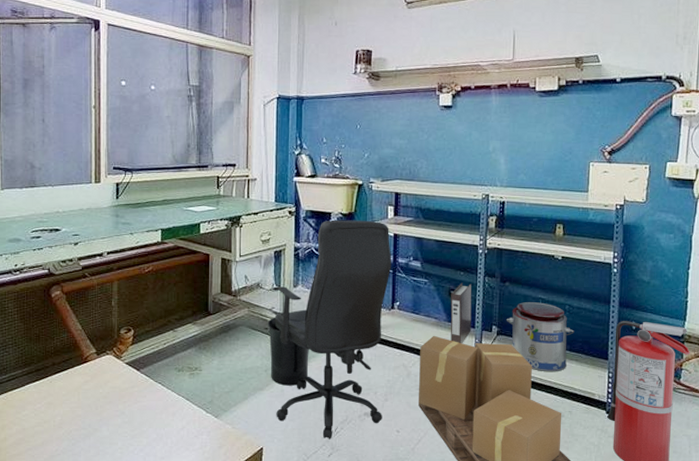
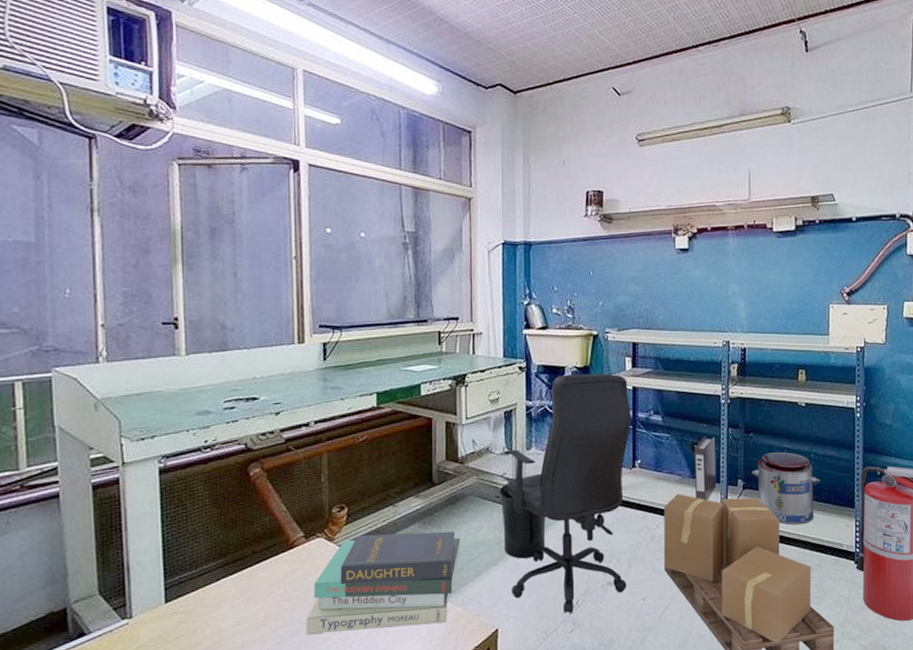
books: none [95,355,232,438] -> present [305,531,461,634]

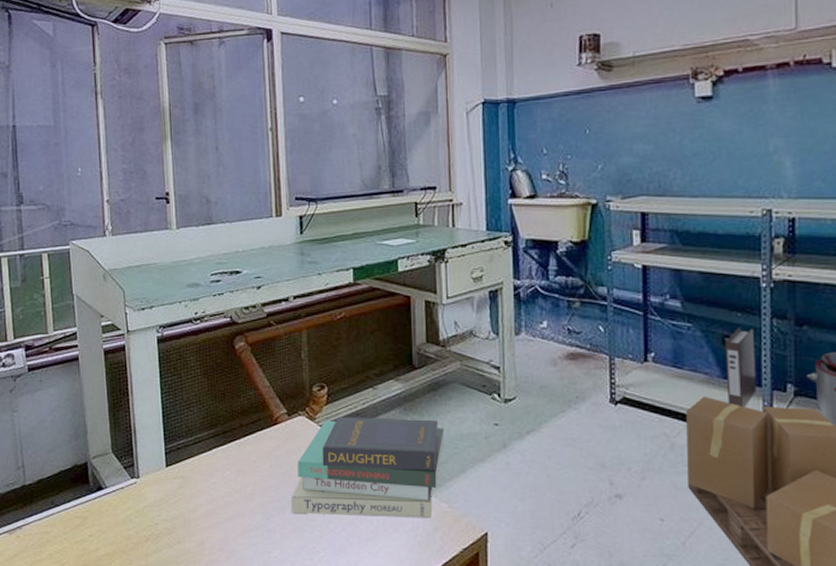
waste bin: present [499,484,546,559] -> none [485,372,540,458]
office chair: present [502,373,631,614] -> none [488,249,642,526]

